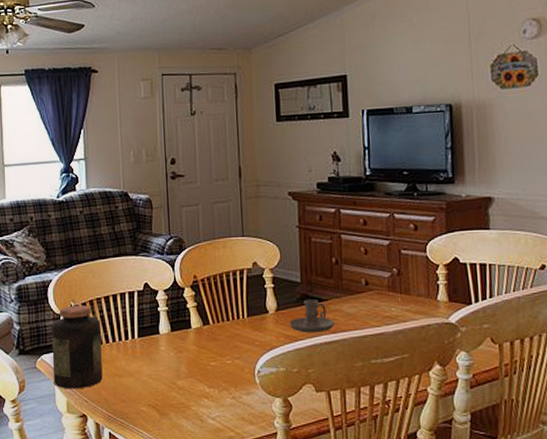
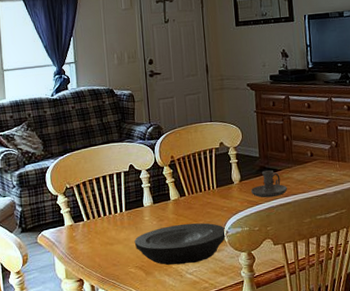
jar: present [51,305,103,389] -> none [49,186,96,259]
plate: none [147,357,258,407] -> present [134,223,226,266]

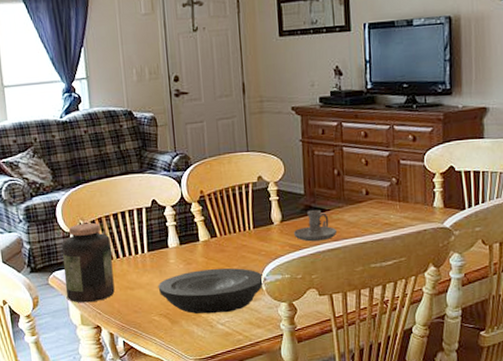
jar: none [49,186,96,259] -> present [61,222,115,303]

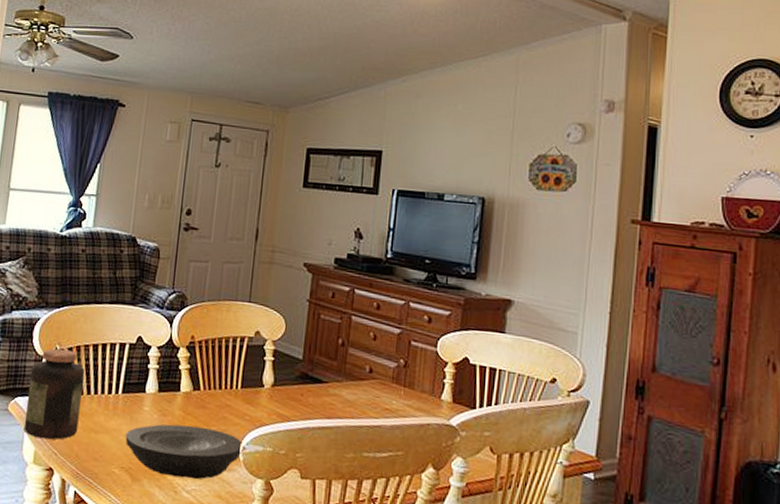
candle holder: present [293,209,337,242] -> none [283,378,331,417]

